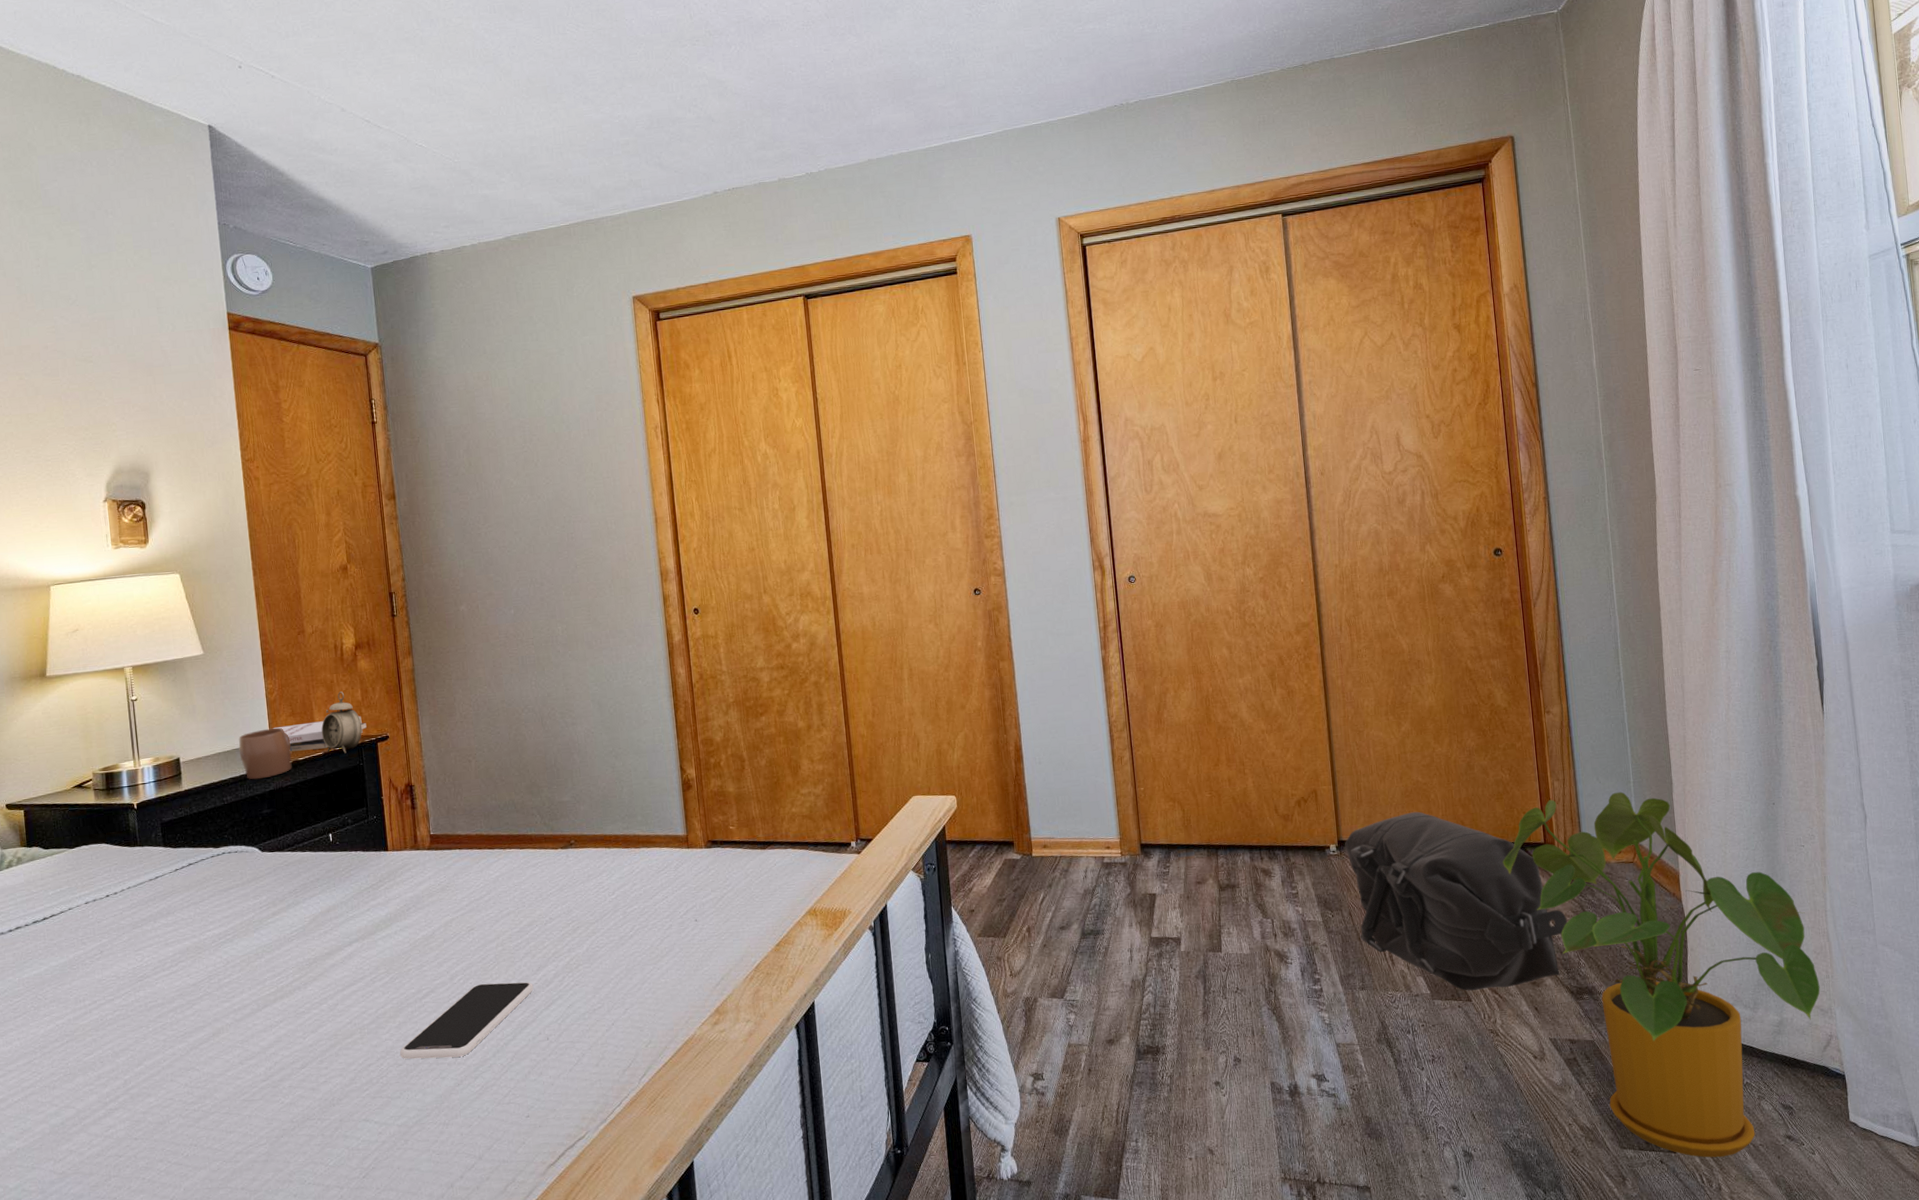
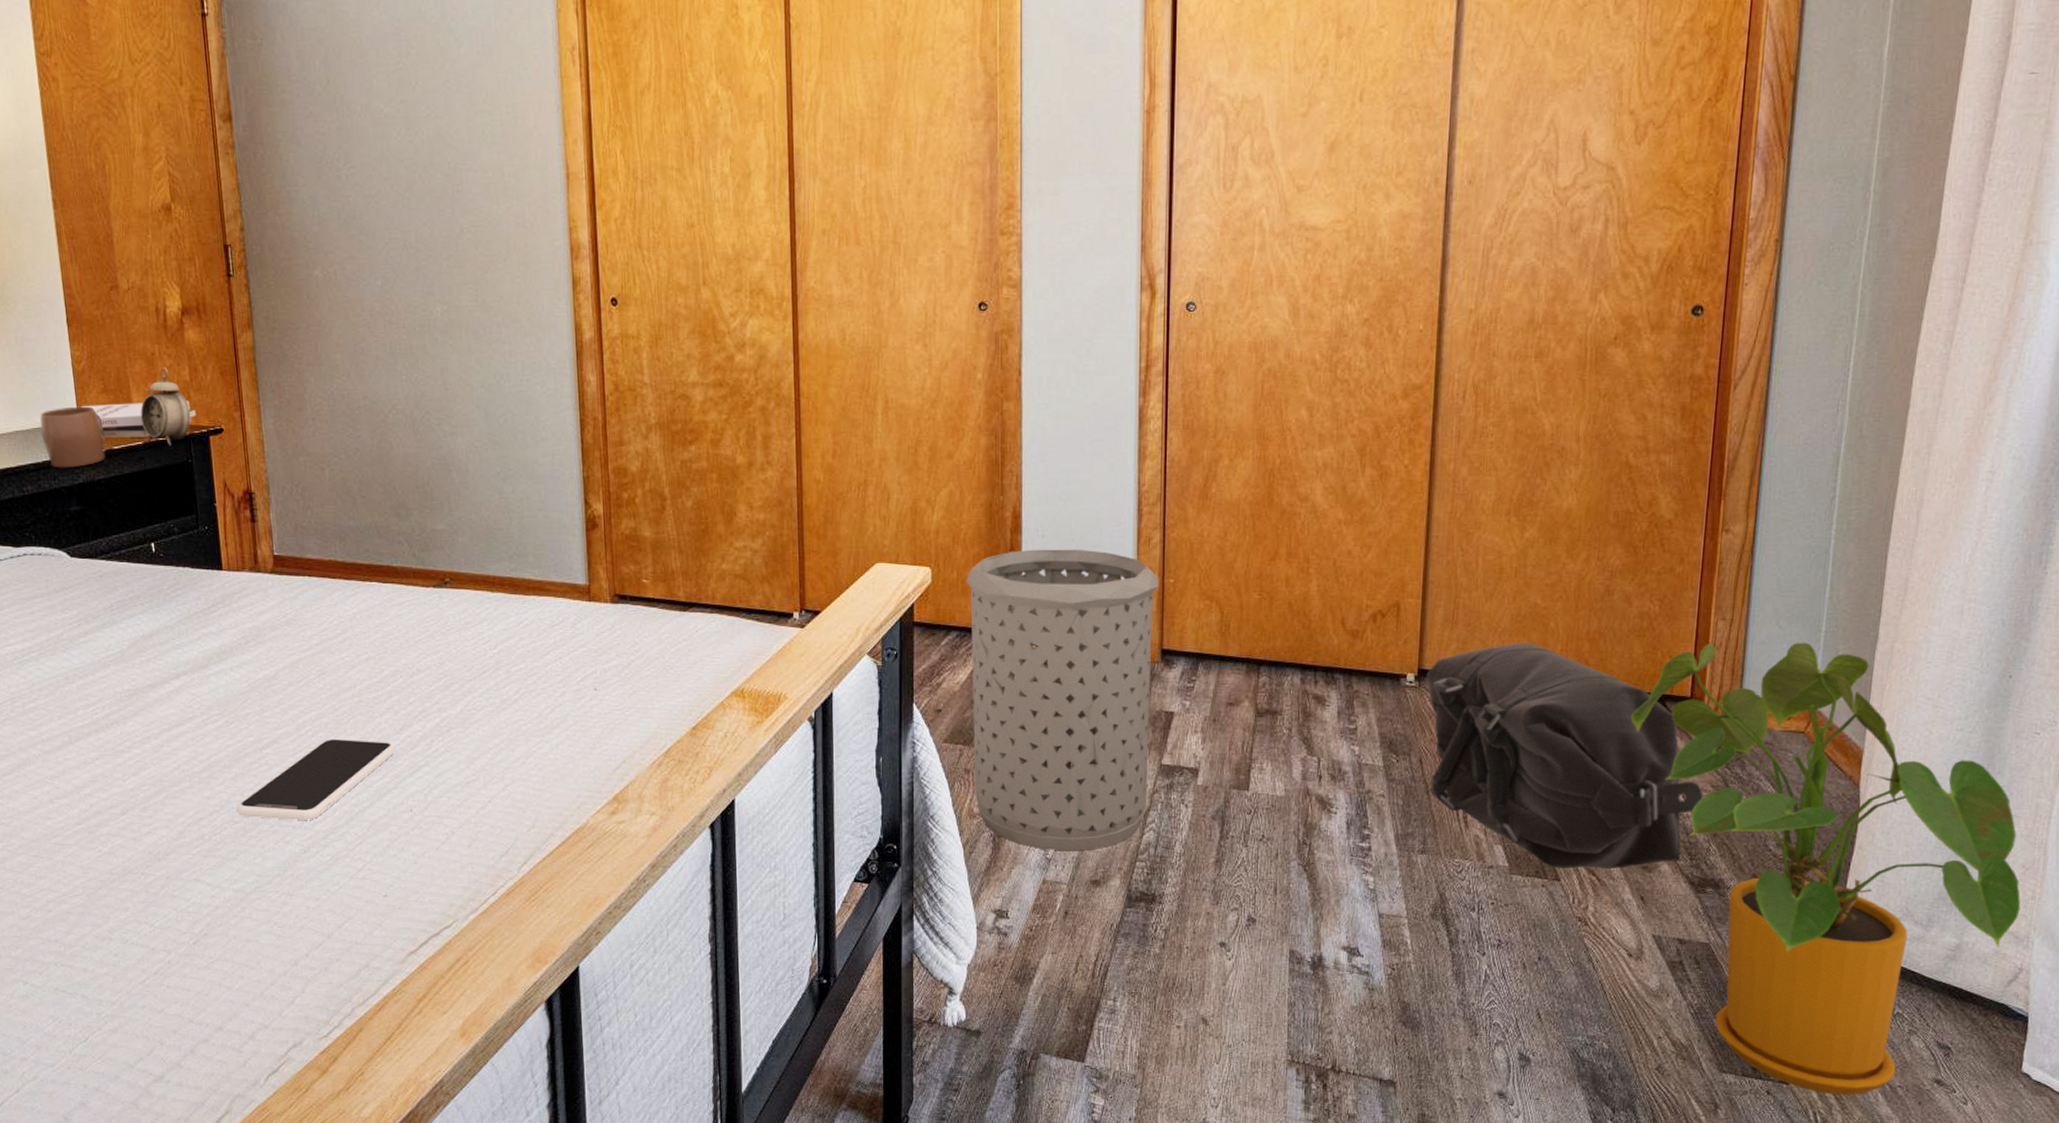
laundry basket: none [984,770,1143,1018] -> present [966,549,1159,851]

